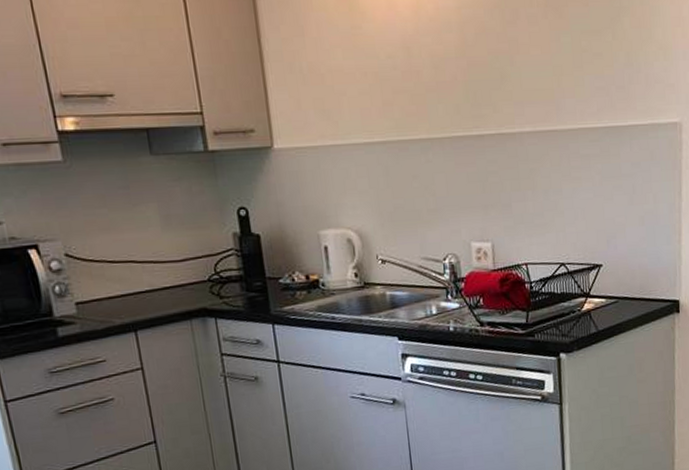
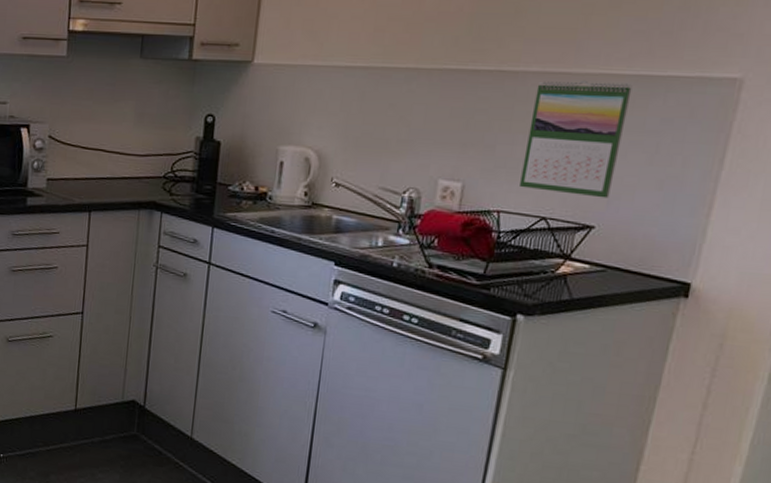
calendar: none [533,135,608,240] -> present [520,80,633,199]

